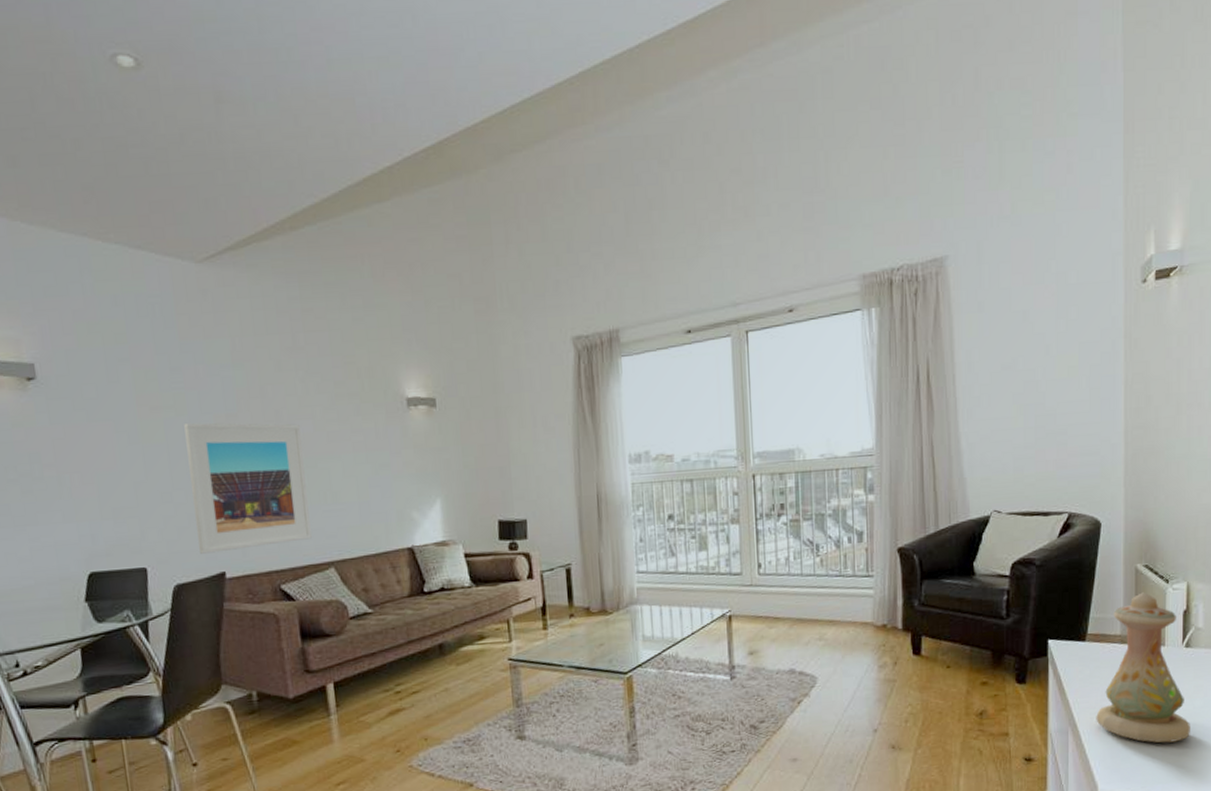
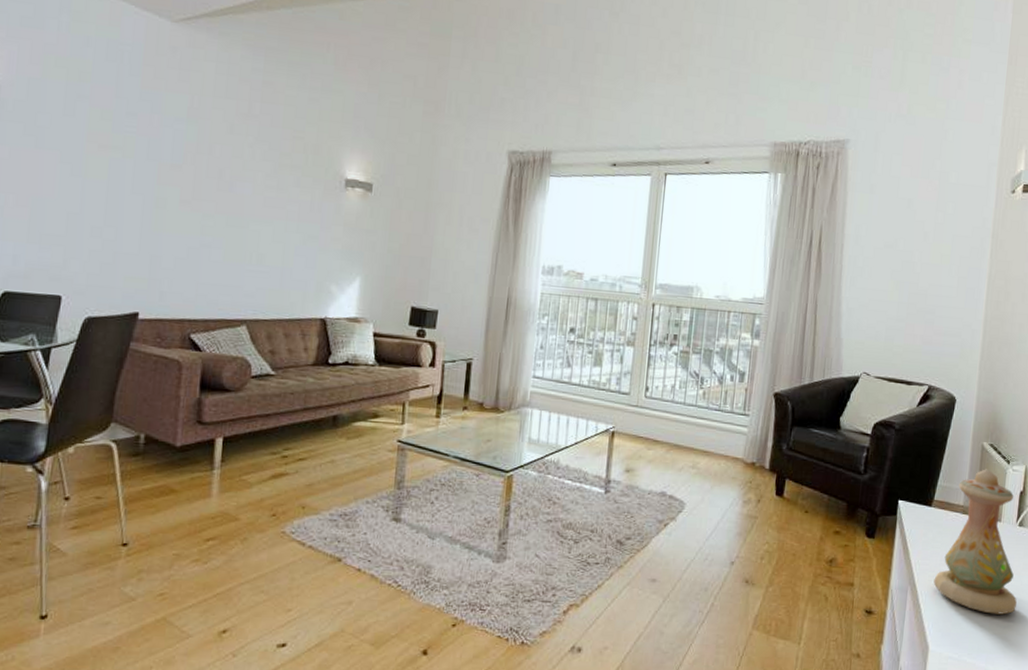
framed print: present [184,422,312,554] -> none [118,165,239,295]

